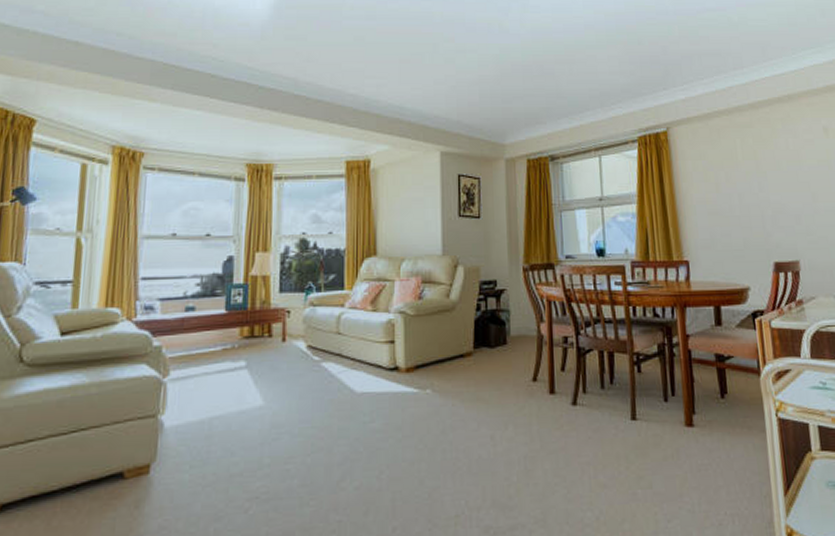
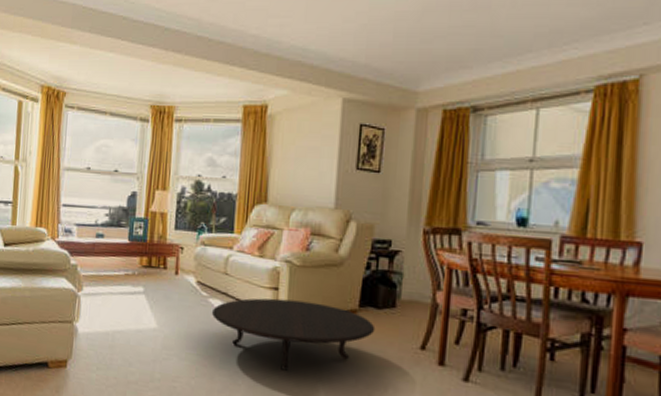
table: none [325,350,491,427] -> present [211,298,376,371]

